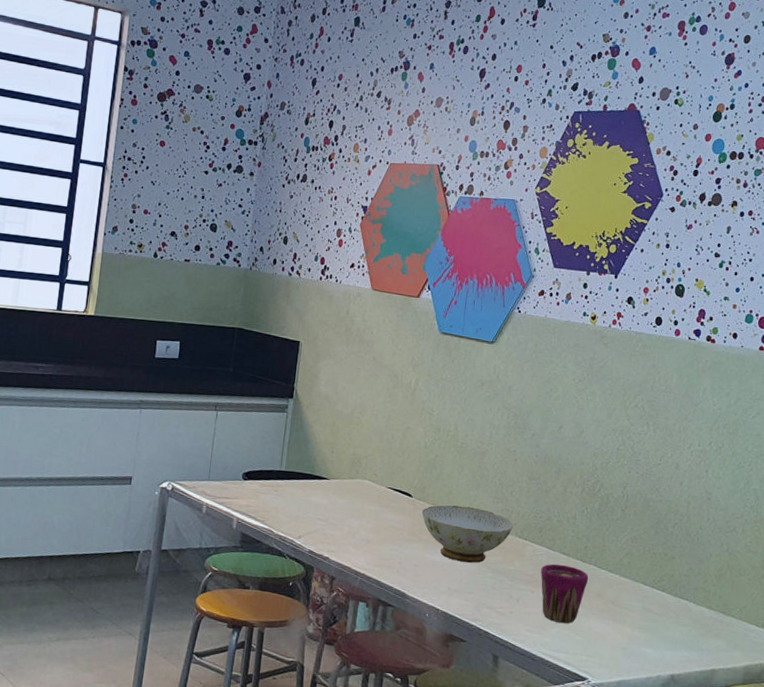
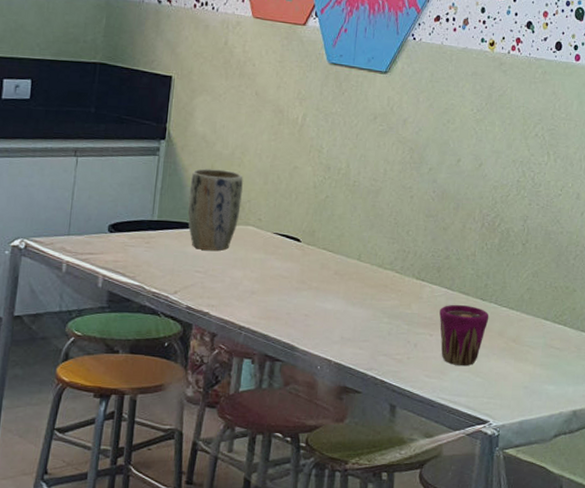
plant pot: none [311,426,361,501] -> present [187,168,243,251]
ceramic bowl: present [421,505,513,563] -> none [311,248,410,309]

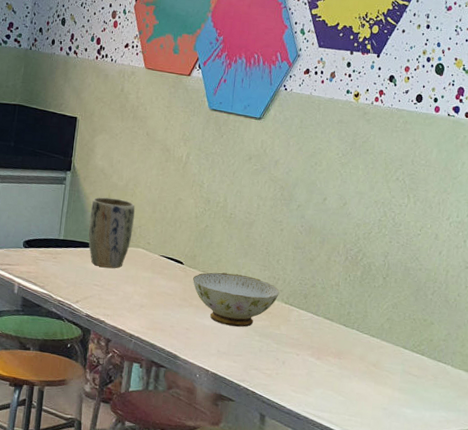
ceramic bowl: none [311,248,410,309] -> present [192,272,280,327]
cup: present [439,304,489,367] -> none [305,328,351,385]

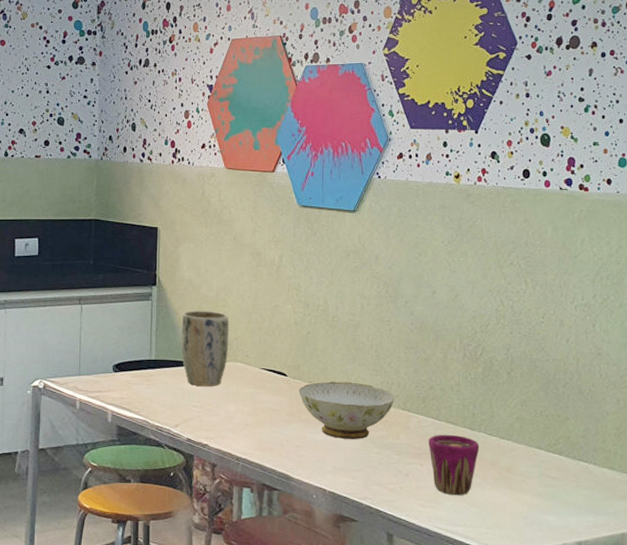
cup: none [305,328,351,385] -> present [428,434,480,496]

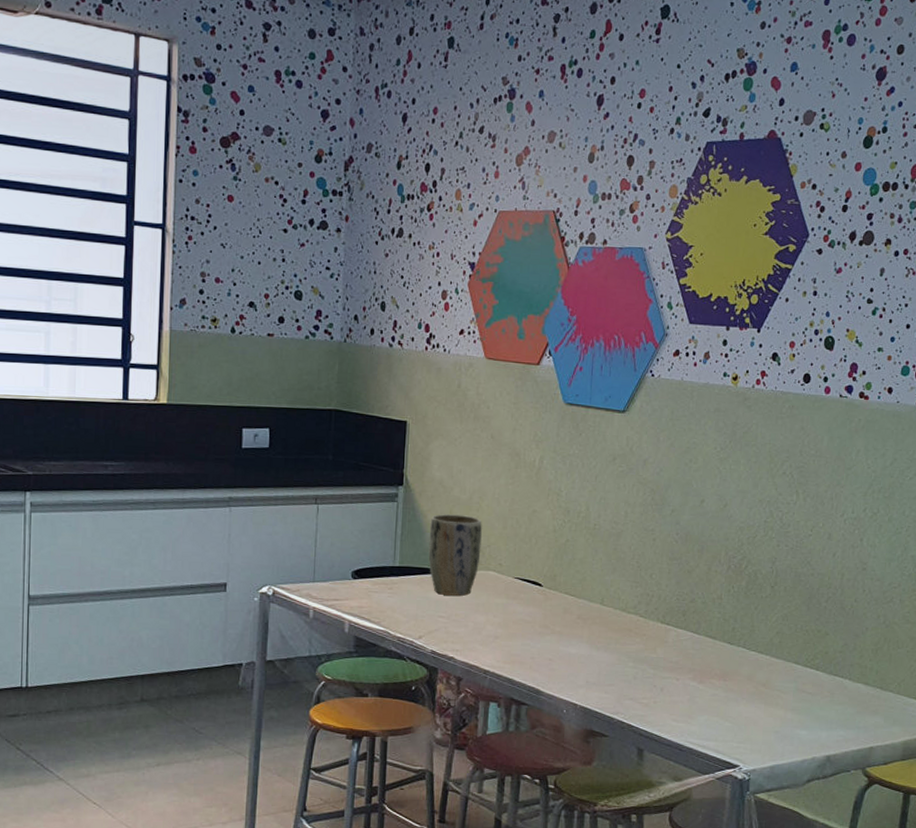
ceramic bowl: present [298,381,395,439] -> none [553,592,654,653]
cup: present [428,434,480,496] -> none [686,648,738,711]

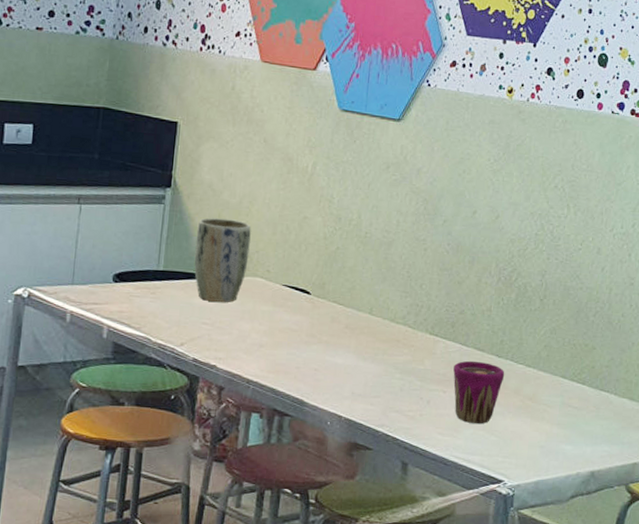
cup: none [686,648,738,711] -> present [453,360,505,425]

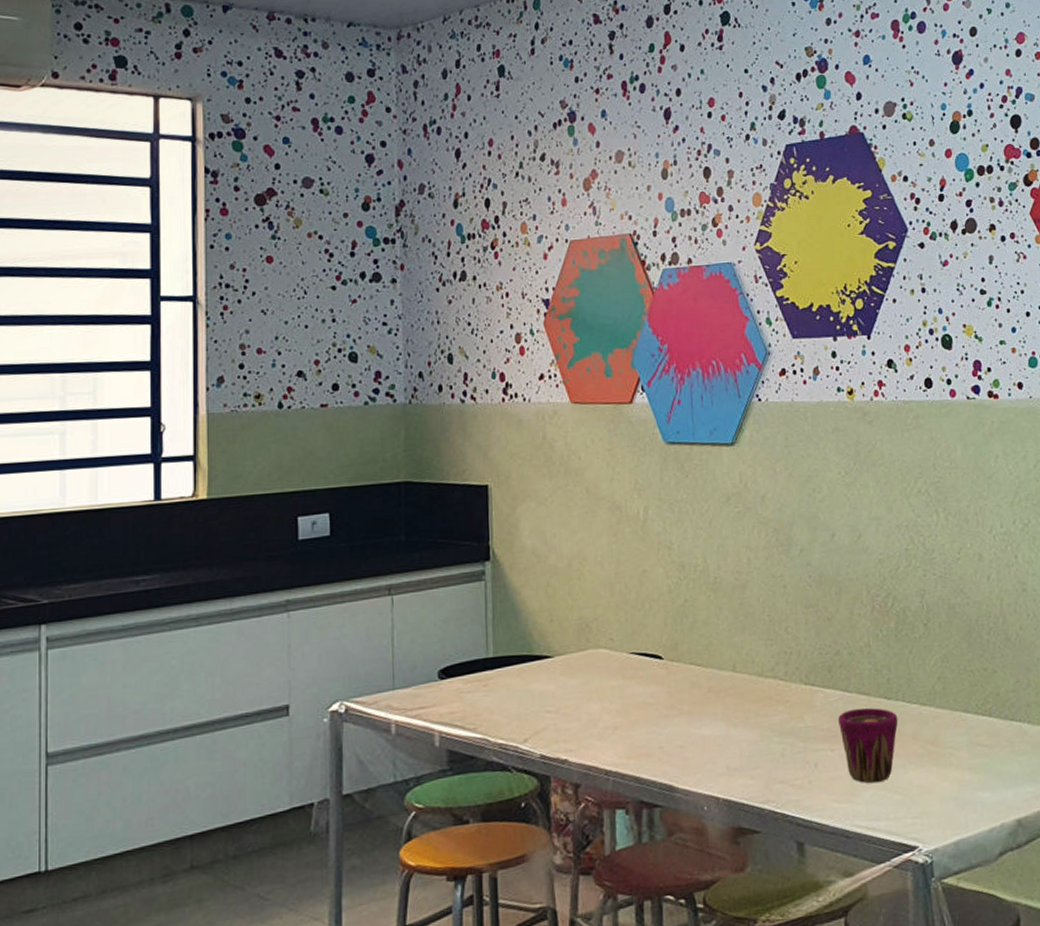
plant pot: present [194,218,251,302] -> none [525,586,588,685]

